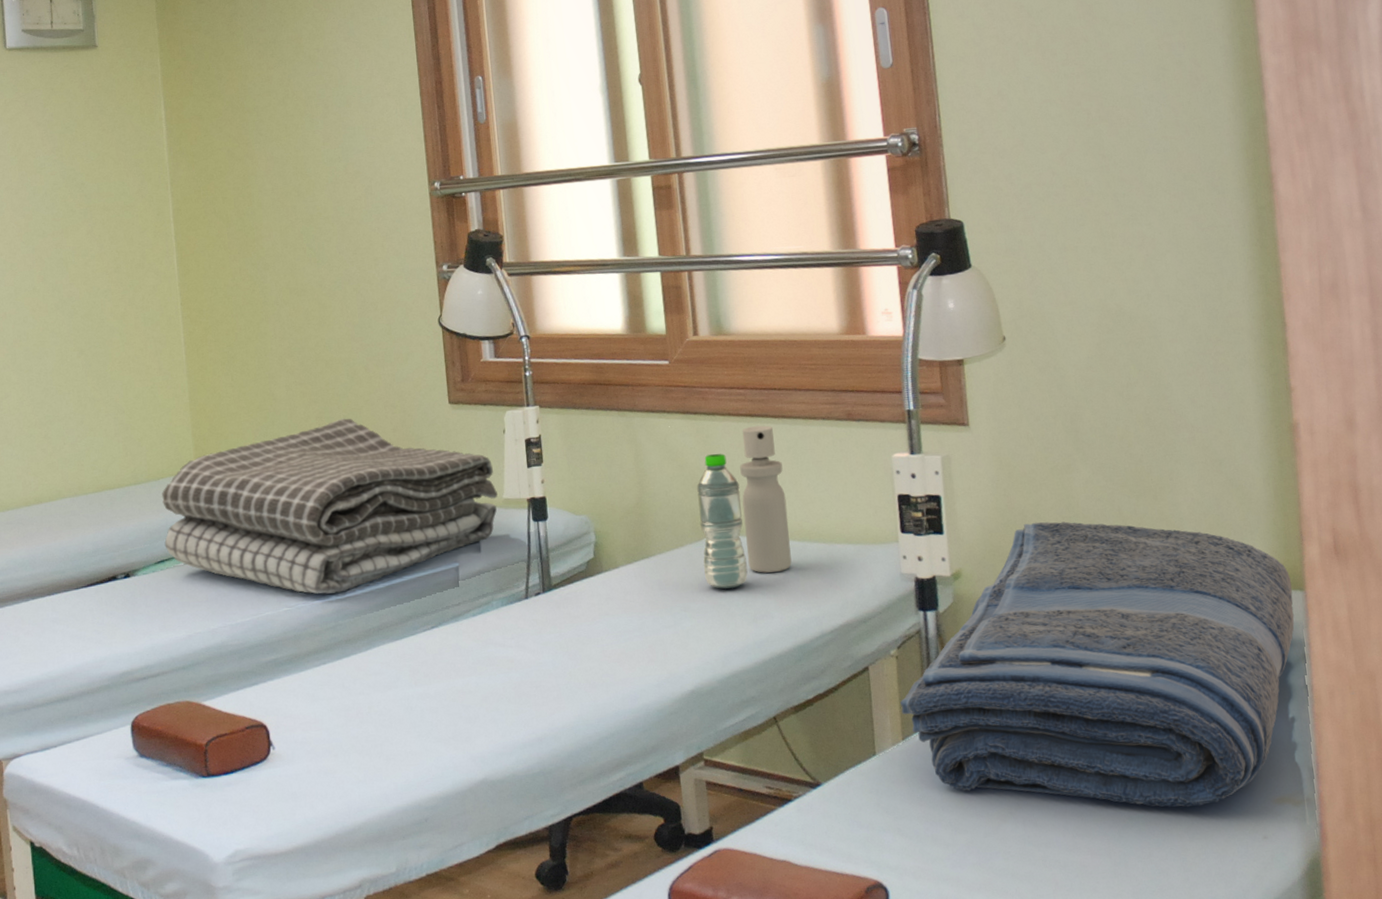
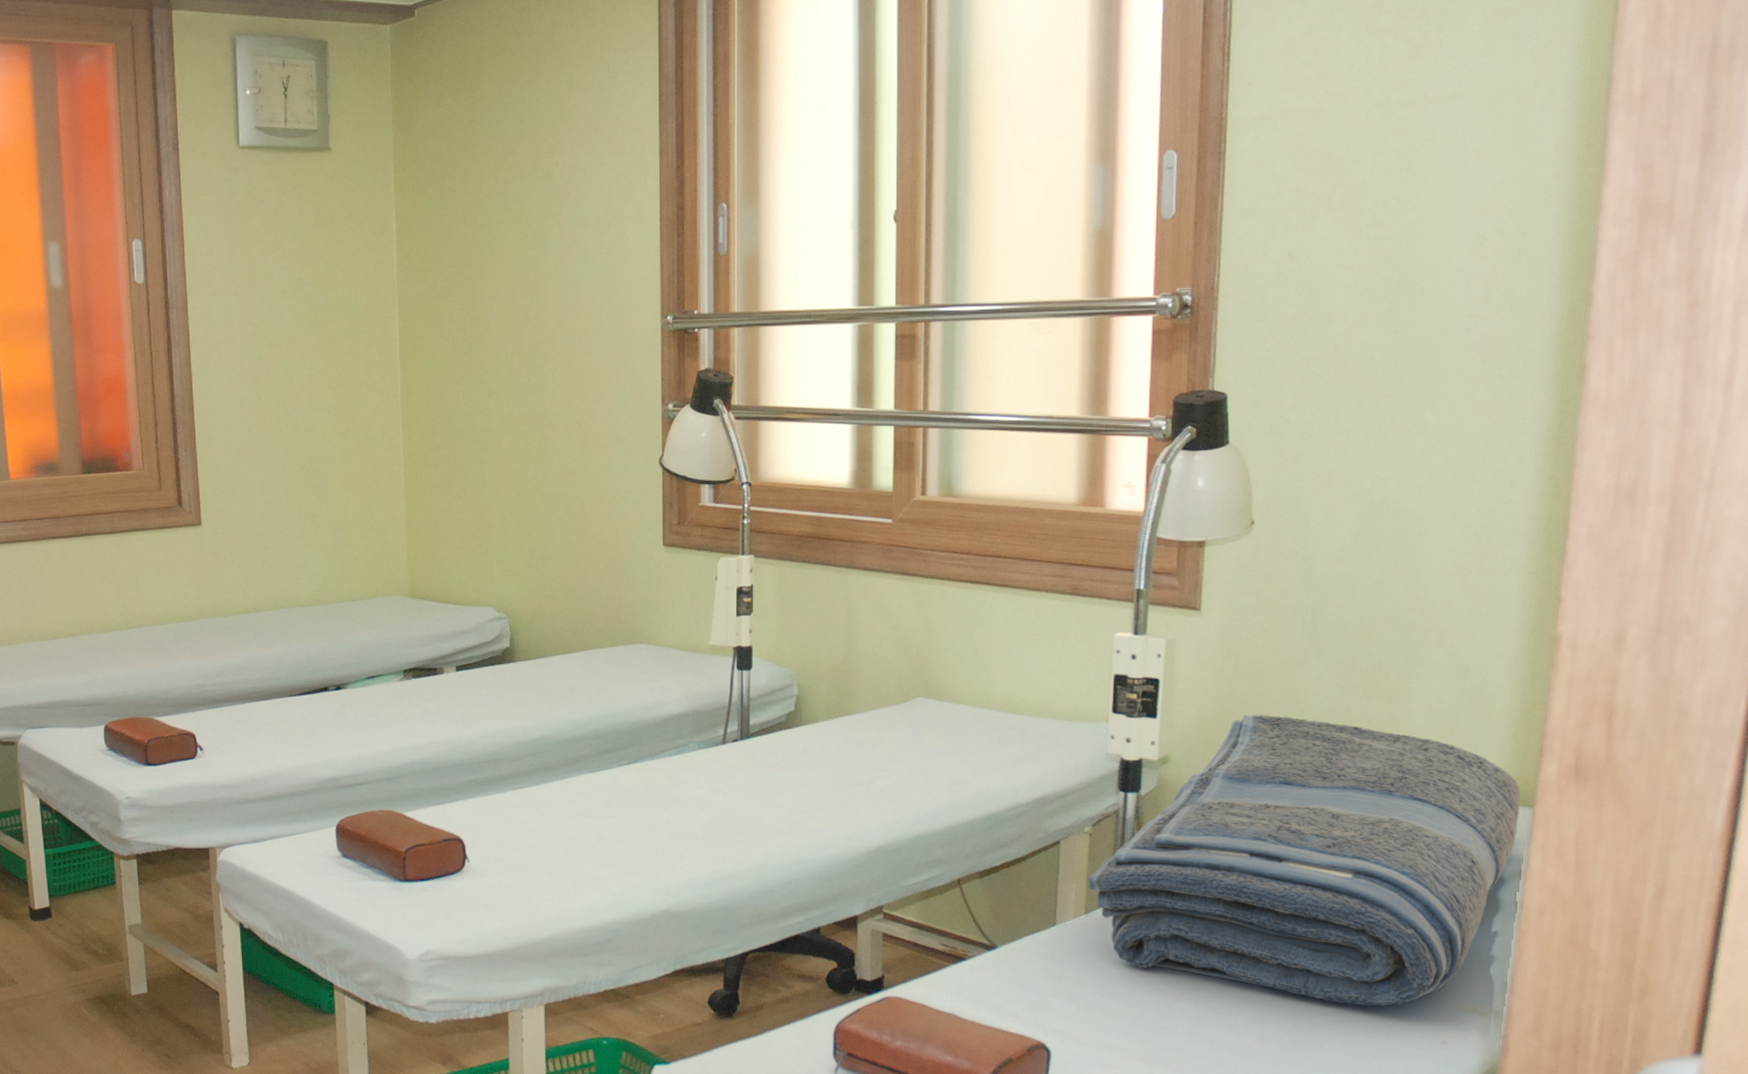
towel: present [162,418,498,594] -> none [375,552,704,722]
water bottle: present [697,454,748,589] -> none [905,618,951,752]
spray bottle: present [740,425,792,573] -> none [950,593,998,740]

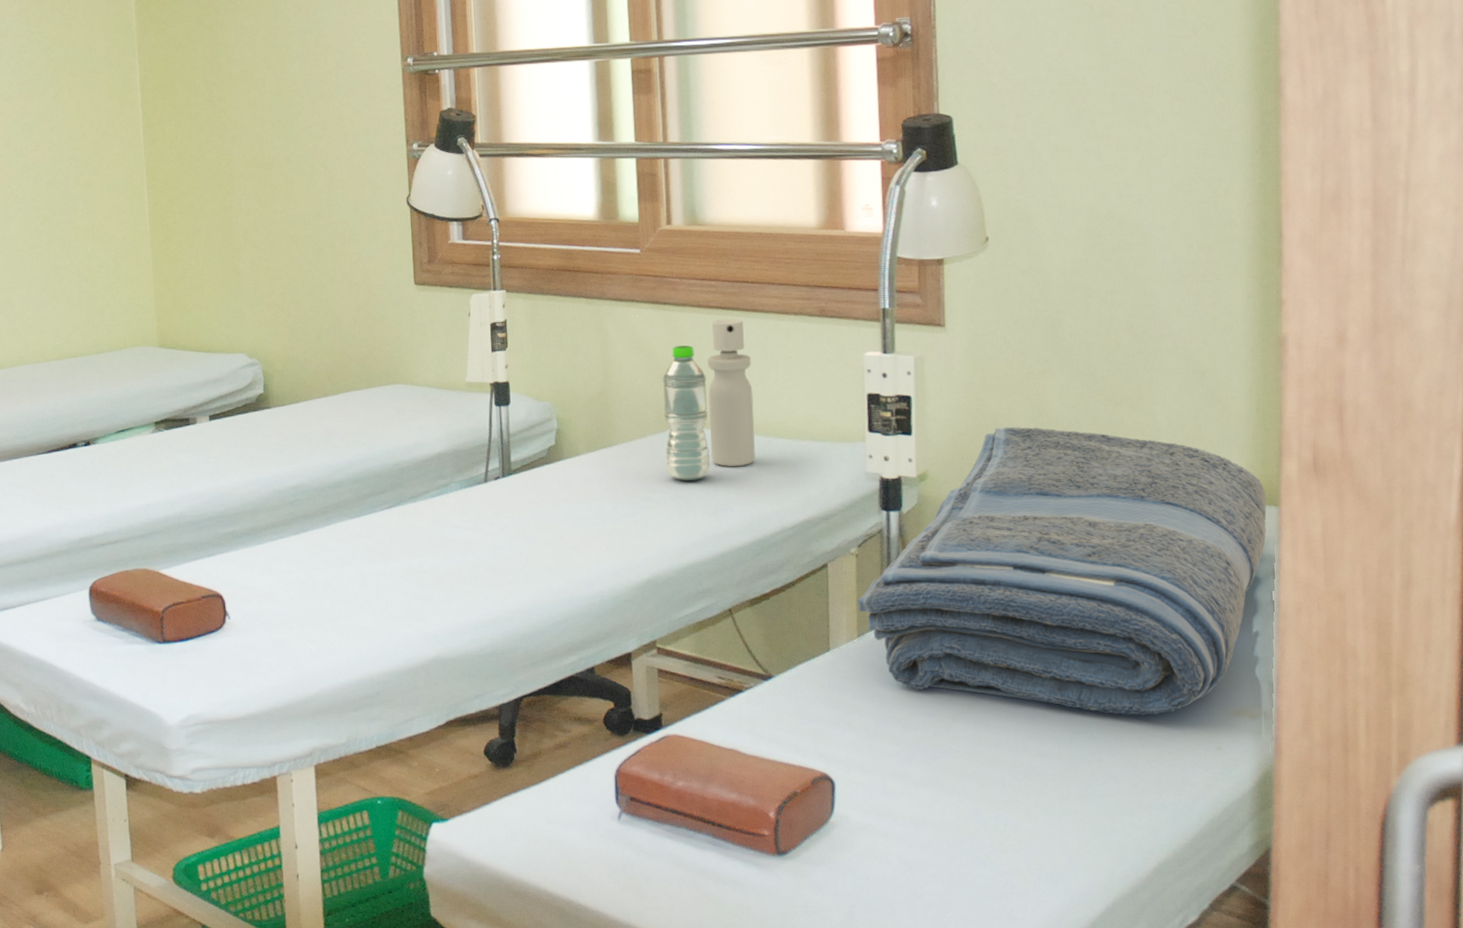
water bottle: none [905,618,951,752] -> present [663,345,710,481]
spray bottle: none [950,593,998,740] -> present [707,318,755,467]

